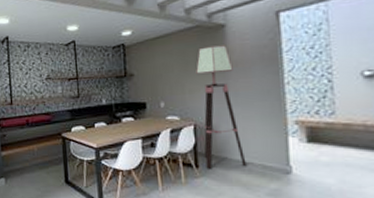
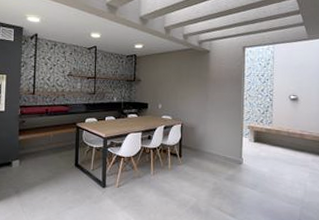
floor lamp: present [196,45,247,169] -> none [186,65,214,158]

